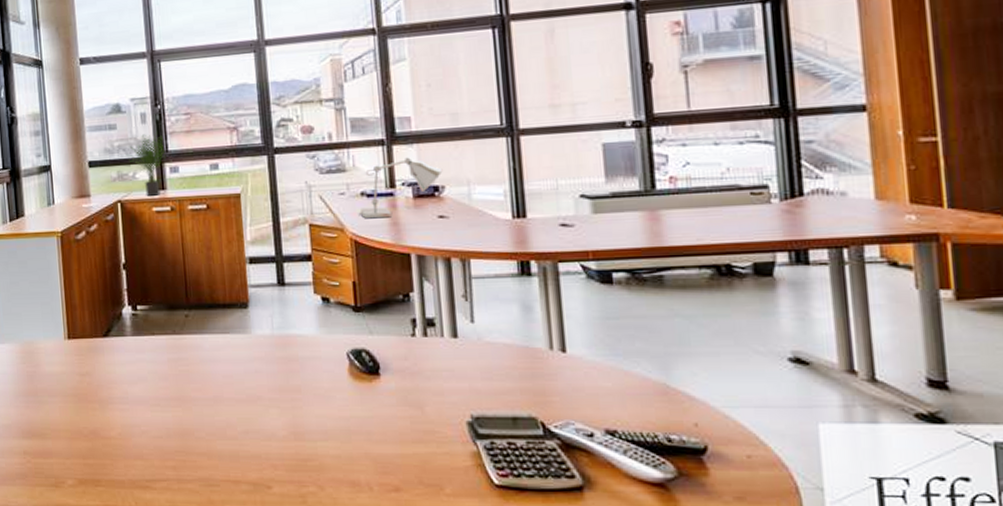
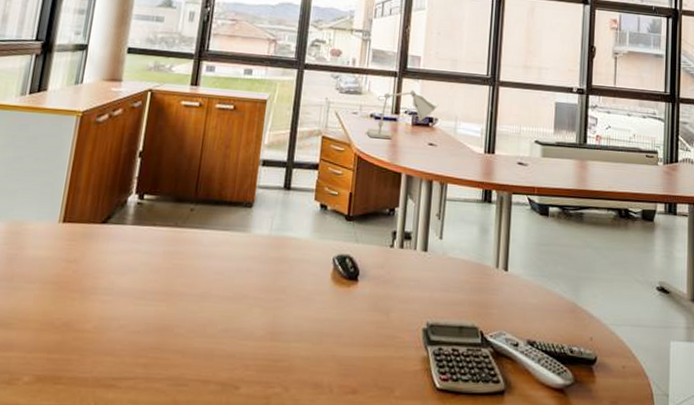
potted plant: present [126,134,165,196] -> none [167,31,206,90]

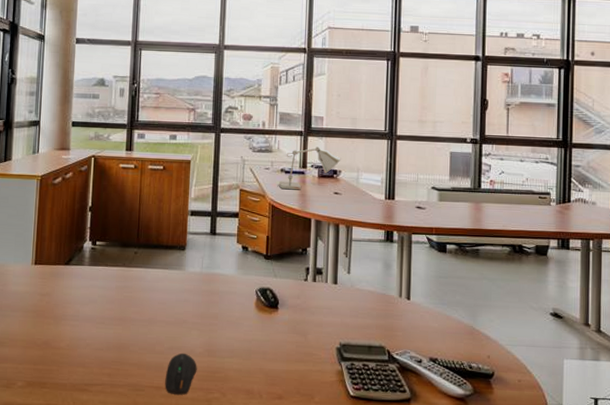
computer mouse: none [214,336,257,390] -> present [165,353,197,395]

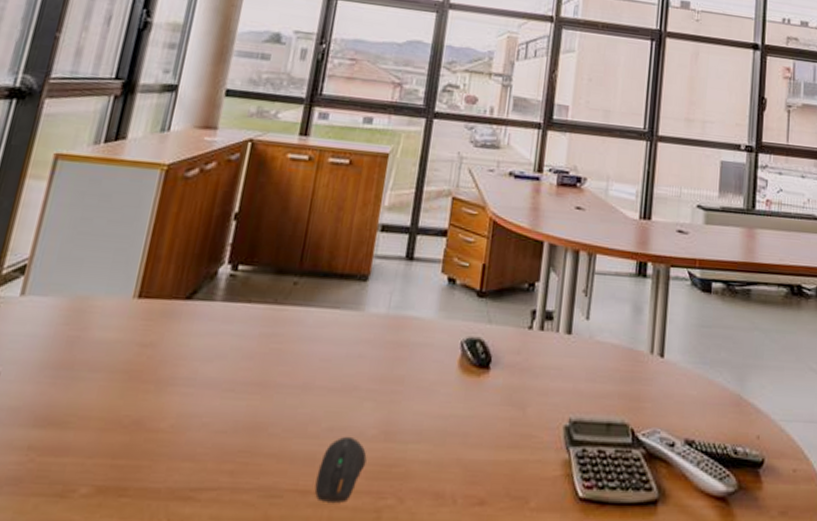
desk lamp: present [277,146,341,190] -> none [502,144,588,202]

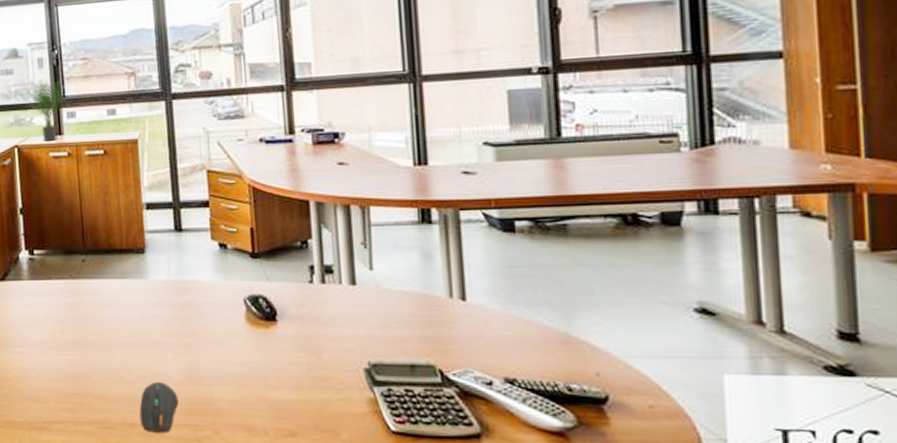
potted plant: none [272,71,320,141] -> present [23,79,62,141]

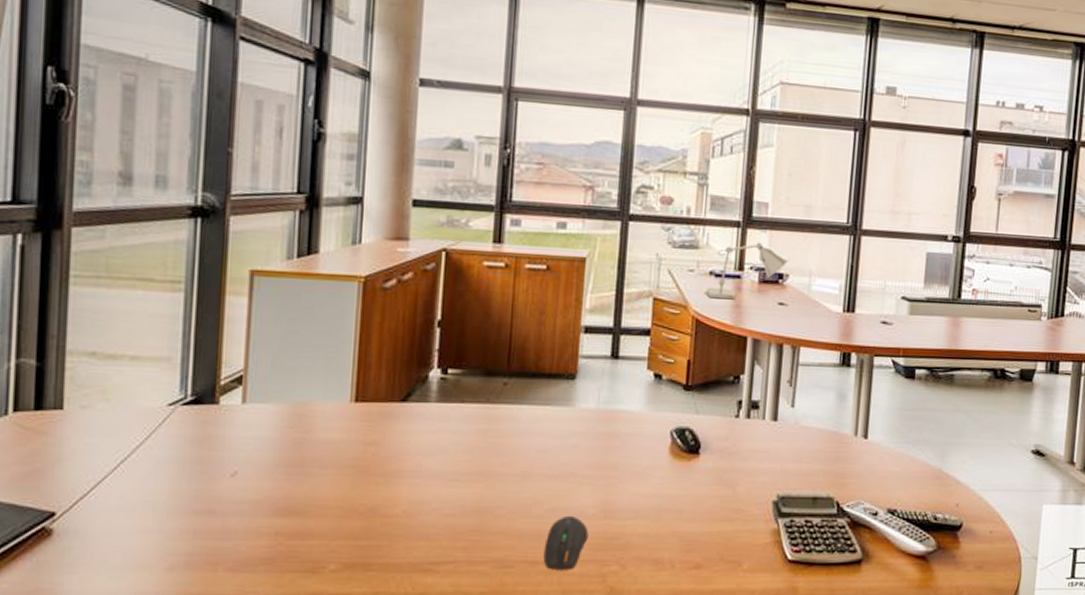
potted plant: present [23,79,62,141] -> none [460,178,508,249]
desk lamp: none [257,103,343,165] -> present [704,242,790,300]

